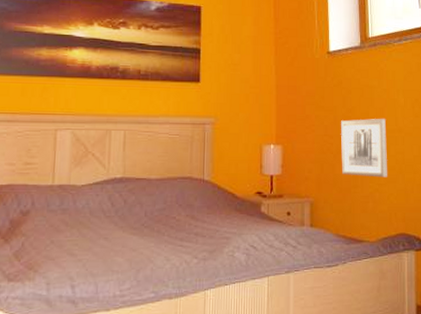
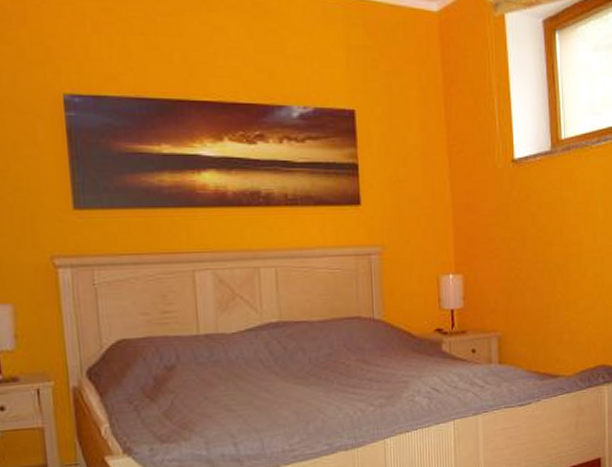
wall art: present [341,119,387,178] -> none [530,237,585,305]

